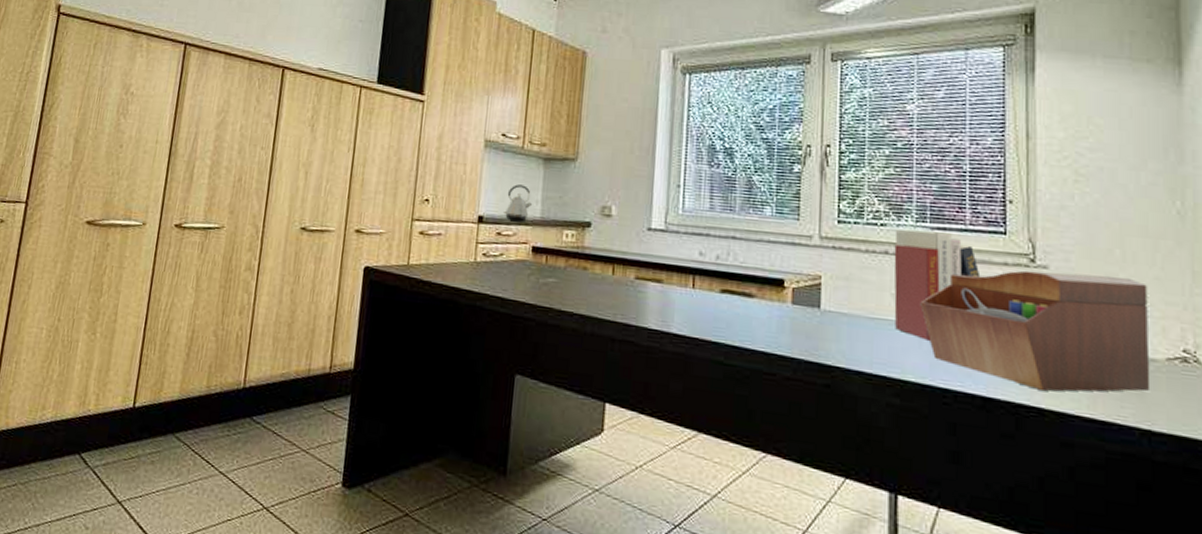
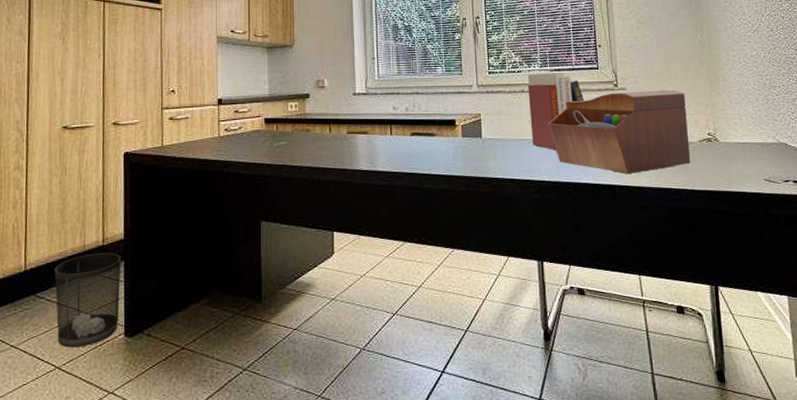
waste bin: none [269,380,348,490] -> present [54,253,120,348]
kettle: present [504,184,533,223] -> none [239,70,262,100]

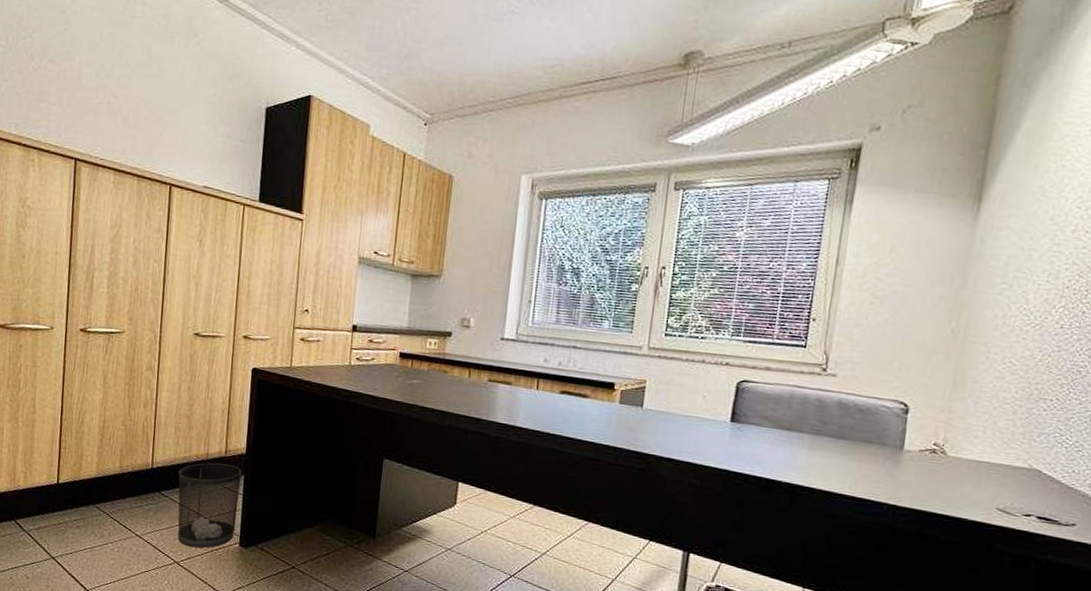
books: present [527,73,585,151] -> none [703,342,780,436]
sewing box: present [548,90,691,173] -> none [726,378,915,476]

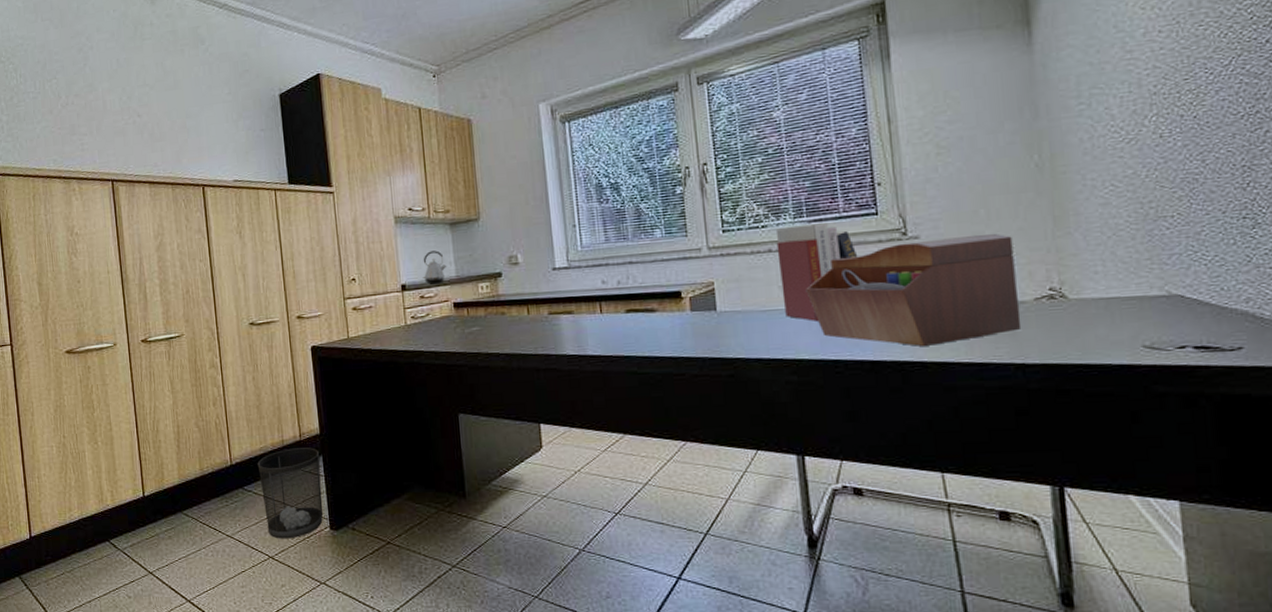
kettle: none [375,298,401,332] -> present [423,250,447,284]
books: none [703,342,780,436] -> present [775,223,858,323]
sewing box: none [726,378,915,476] -> present [806,233,1022,346]

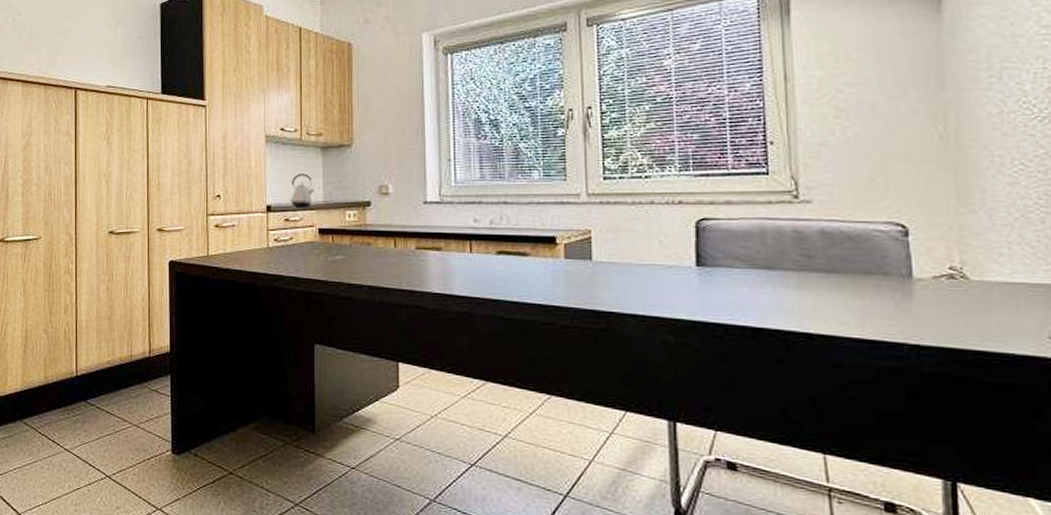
waste bin: present [257,448,324,539] -> none [103,364,167,459]
books: present [775,223,858,323] -> none [659,179,746,282]
sewing box: present [806,233,1022,346] -> none [688,204,918,317]

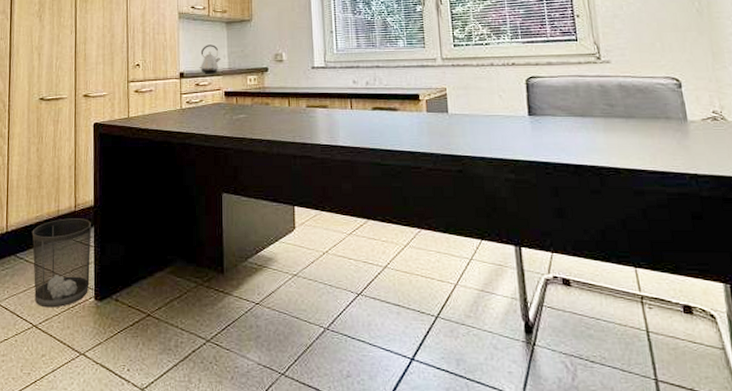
waste bin: none [103,364,167,459] -> present [32,218,91,308]

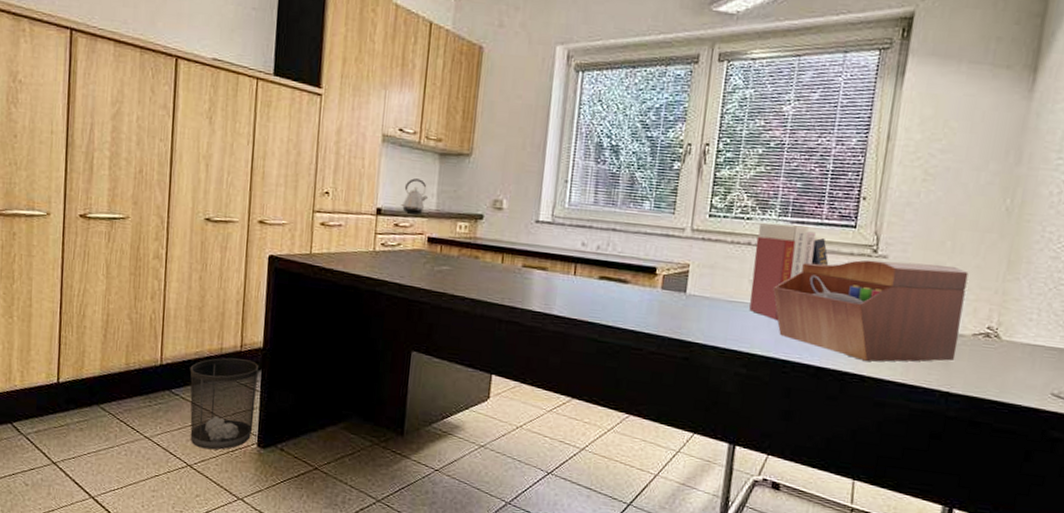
books: none [496,45,563,129] -> present [749,223,829,322]
sewing box: none [521,62,693,154] -> present [773,260,969,362]

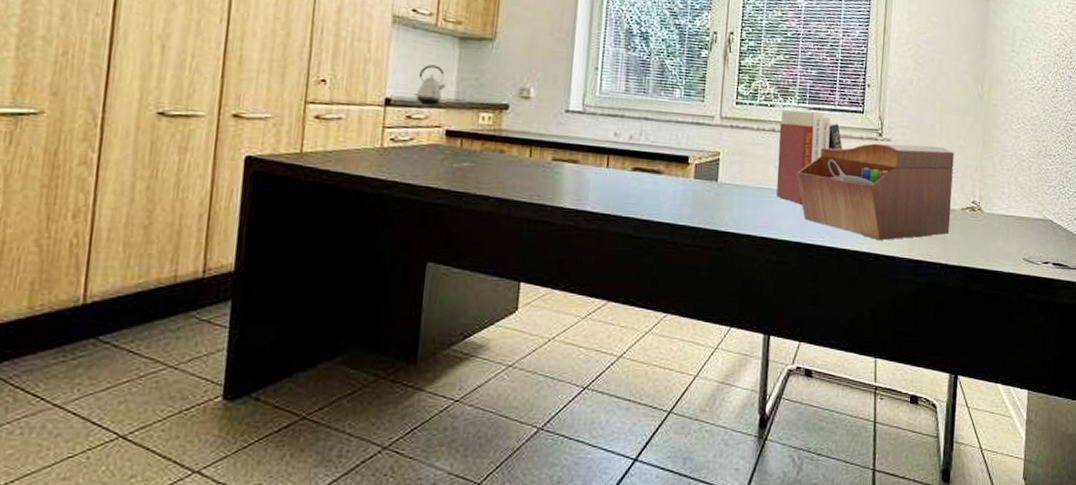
waste bin: present [190,357,258,450] -> none [124,287,227,411]

